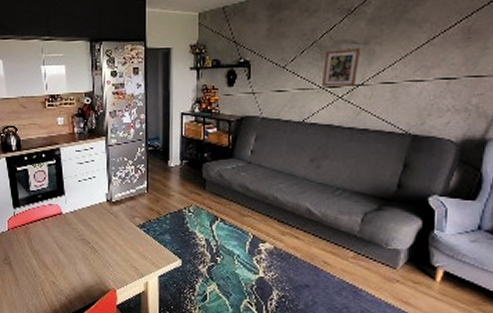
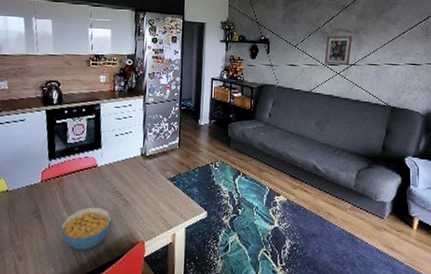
cereal bowl: none [31,255,81,297] -> present [60,207,112,250]

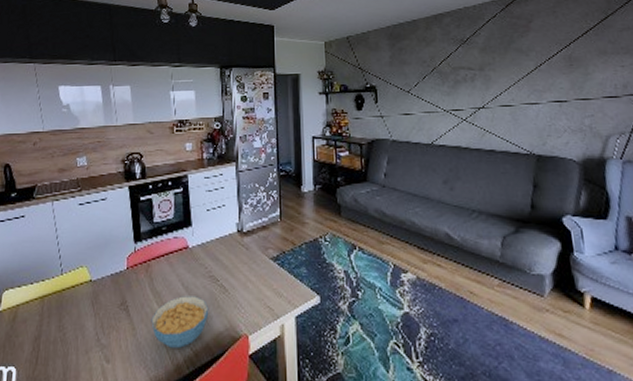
picture frame: present [324,36,353,65] -> none [445,75,478,110]

